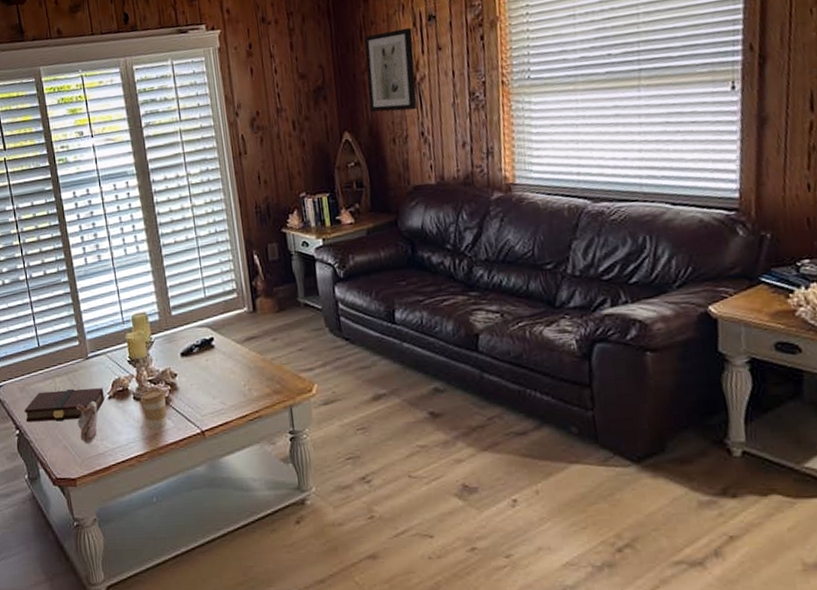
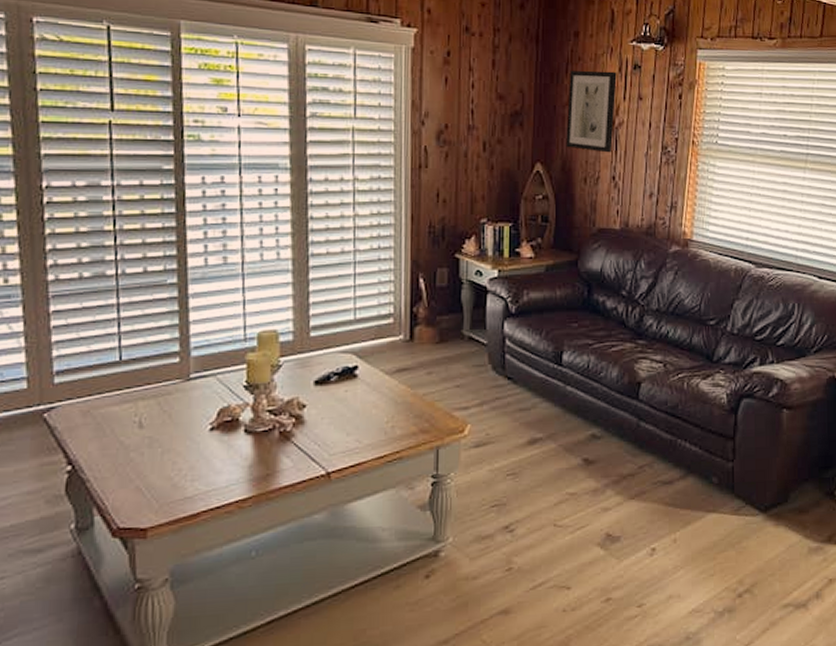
book: present [24,388,105,423] -> none [84,416,205,456]
seashell: present [76,400,98,444] -> none [161,431,192,485]
coffee cup: present [140,388,167,430] -> none [253,420,288,470]

